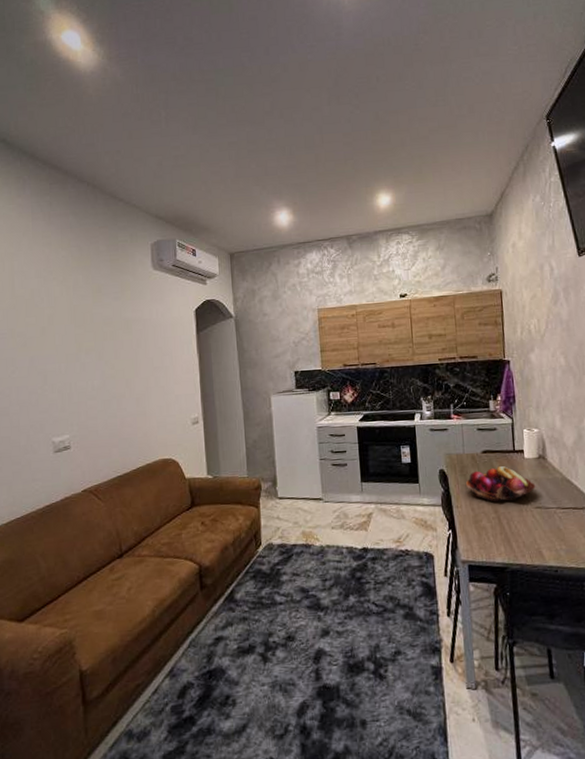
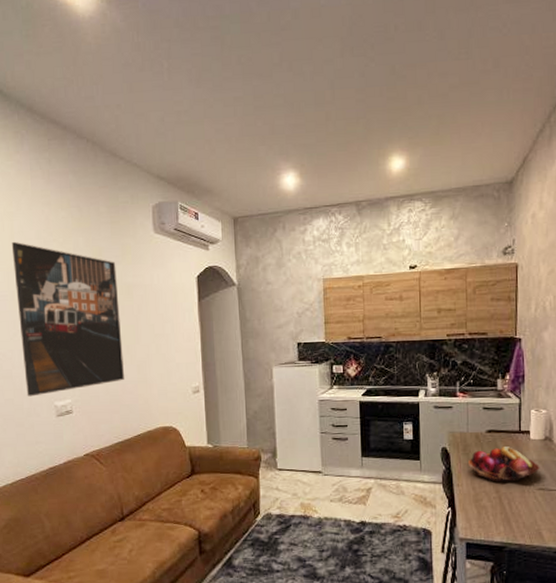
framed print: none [11,280,123,434] -> present [11,241,124,397]

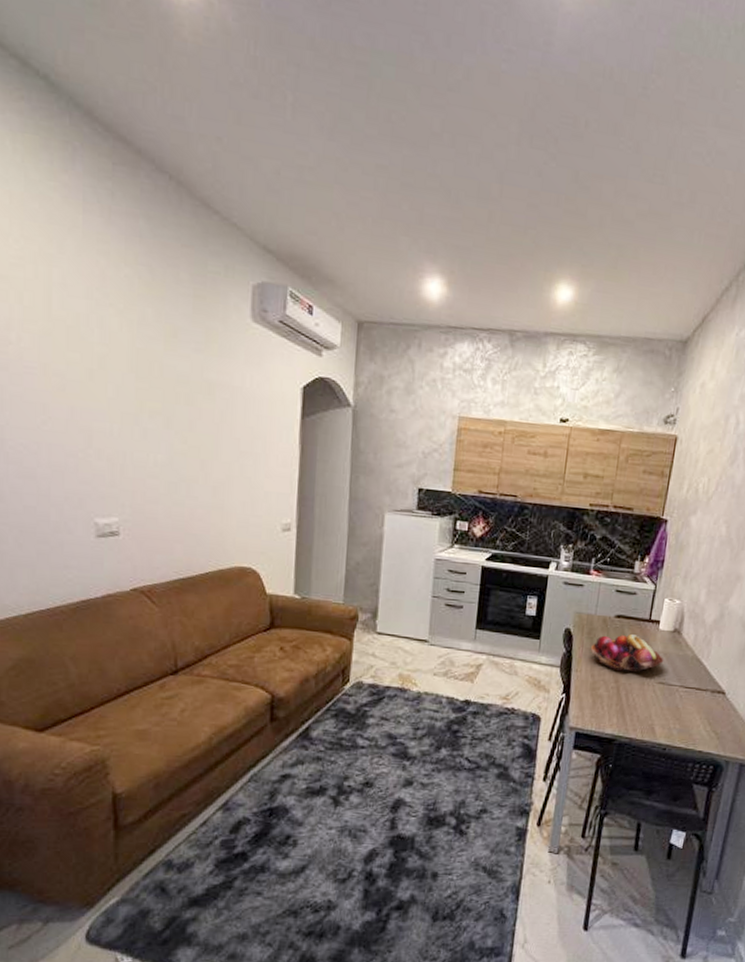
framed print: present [11,241,124,397] -> none [47,295,196,508]

